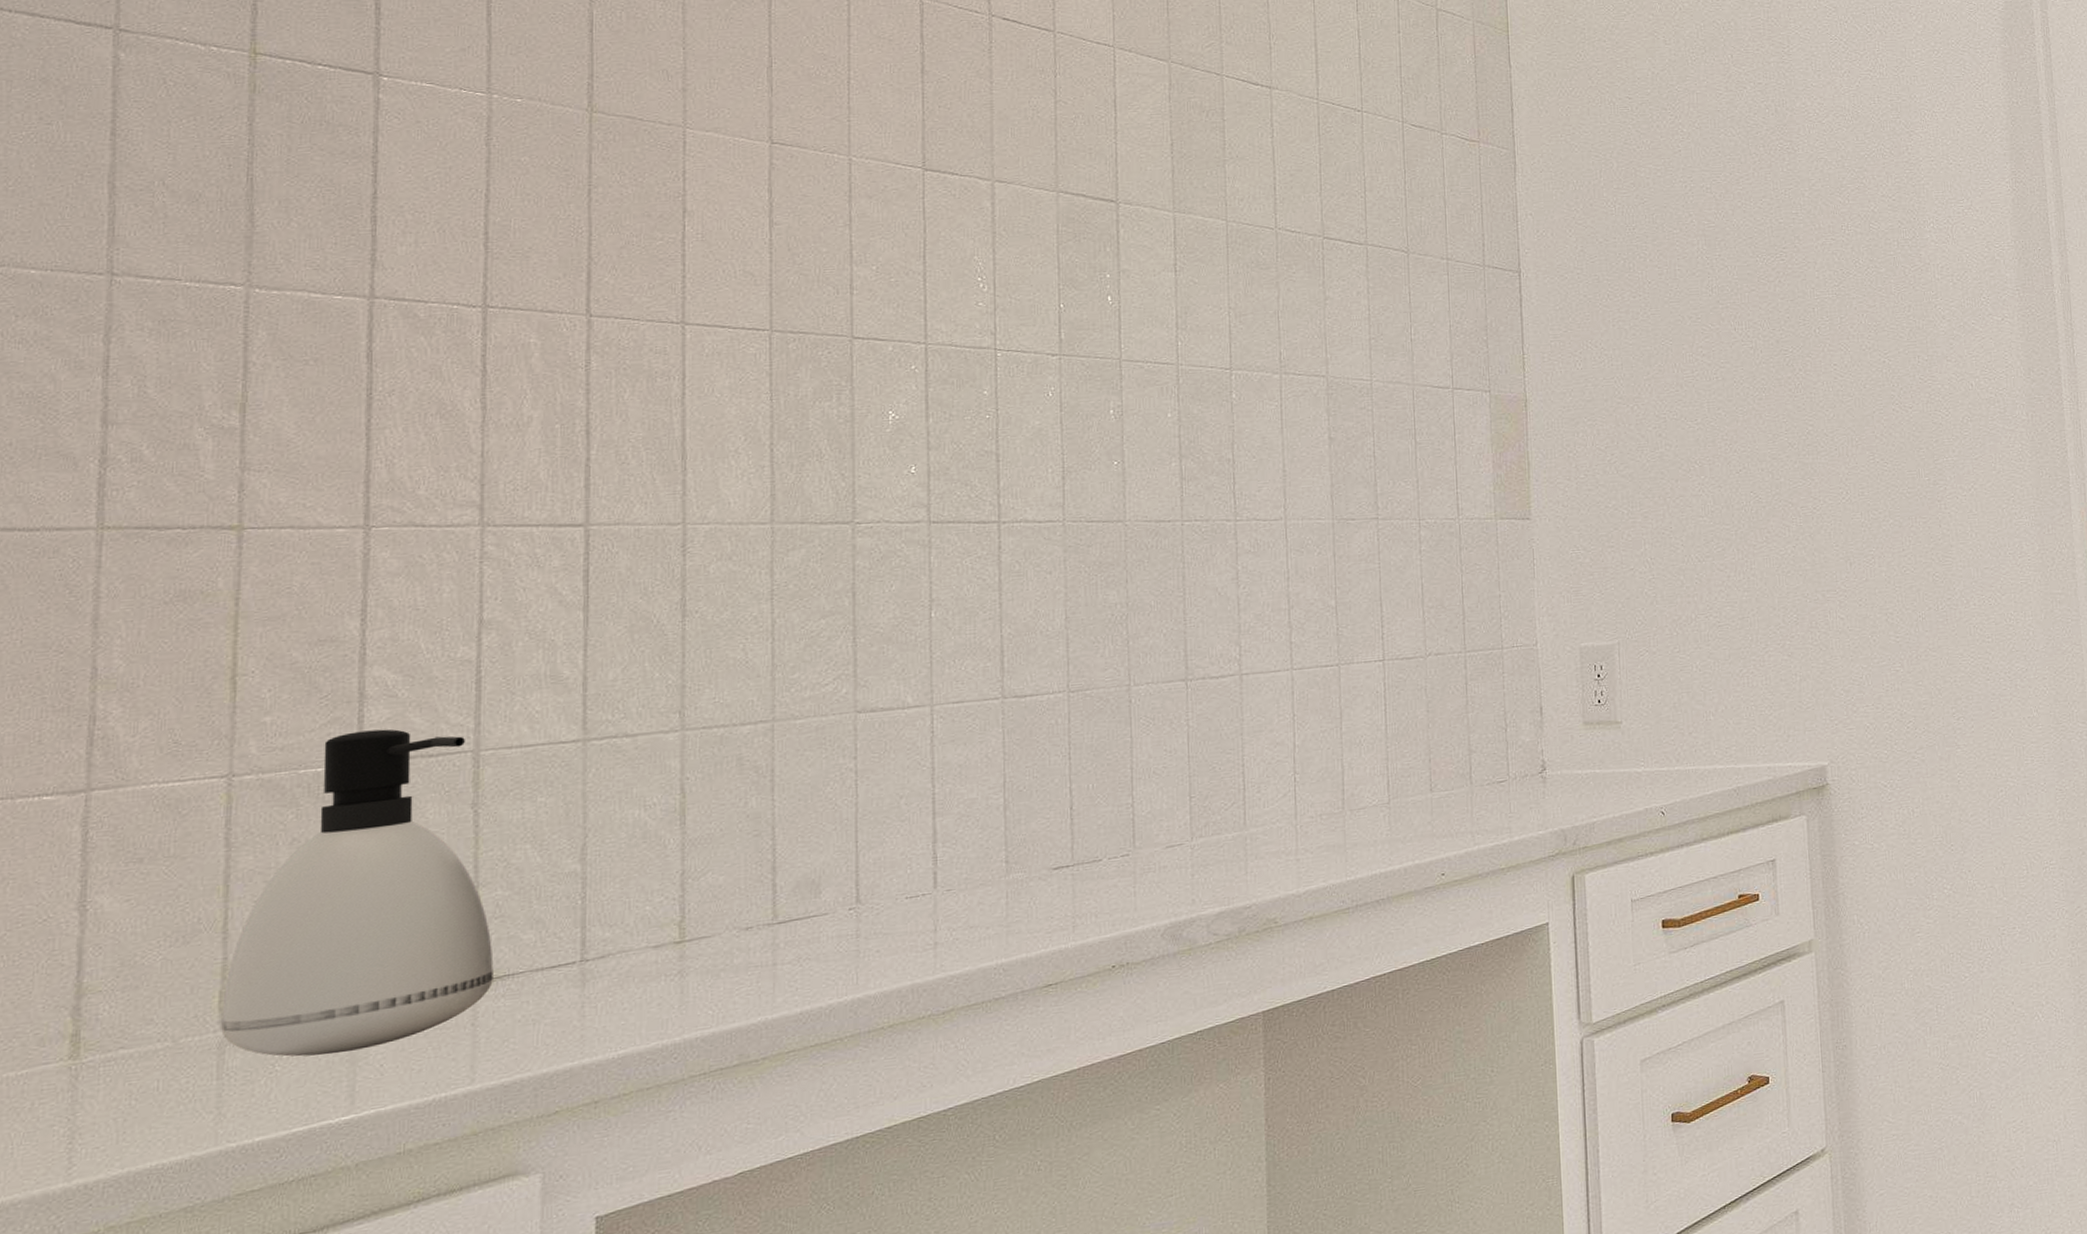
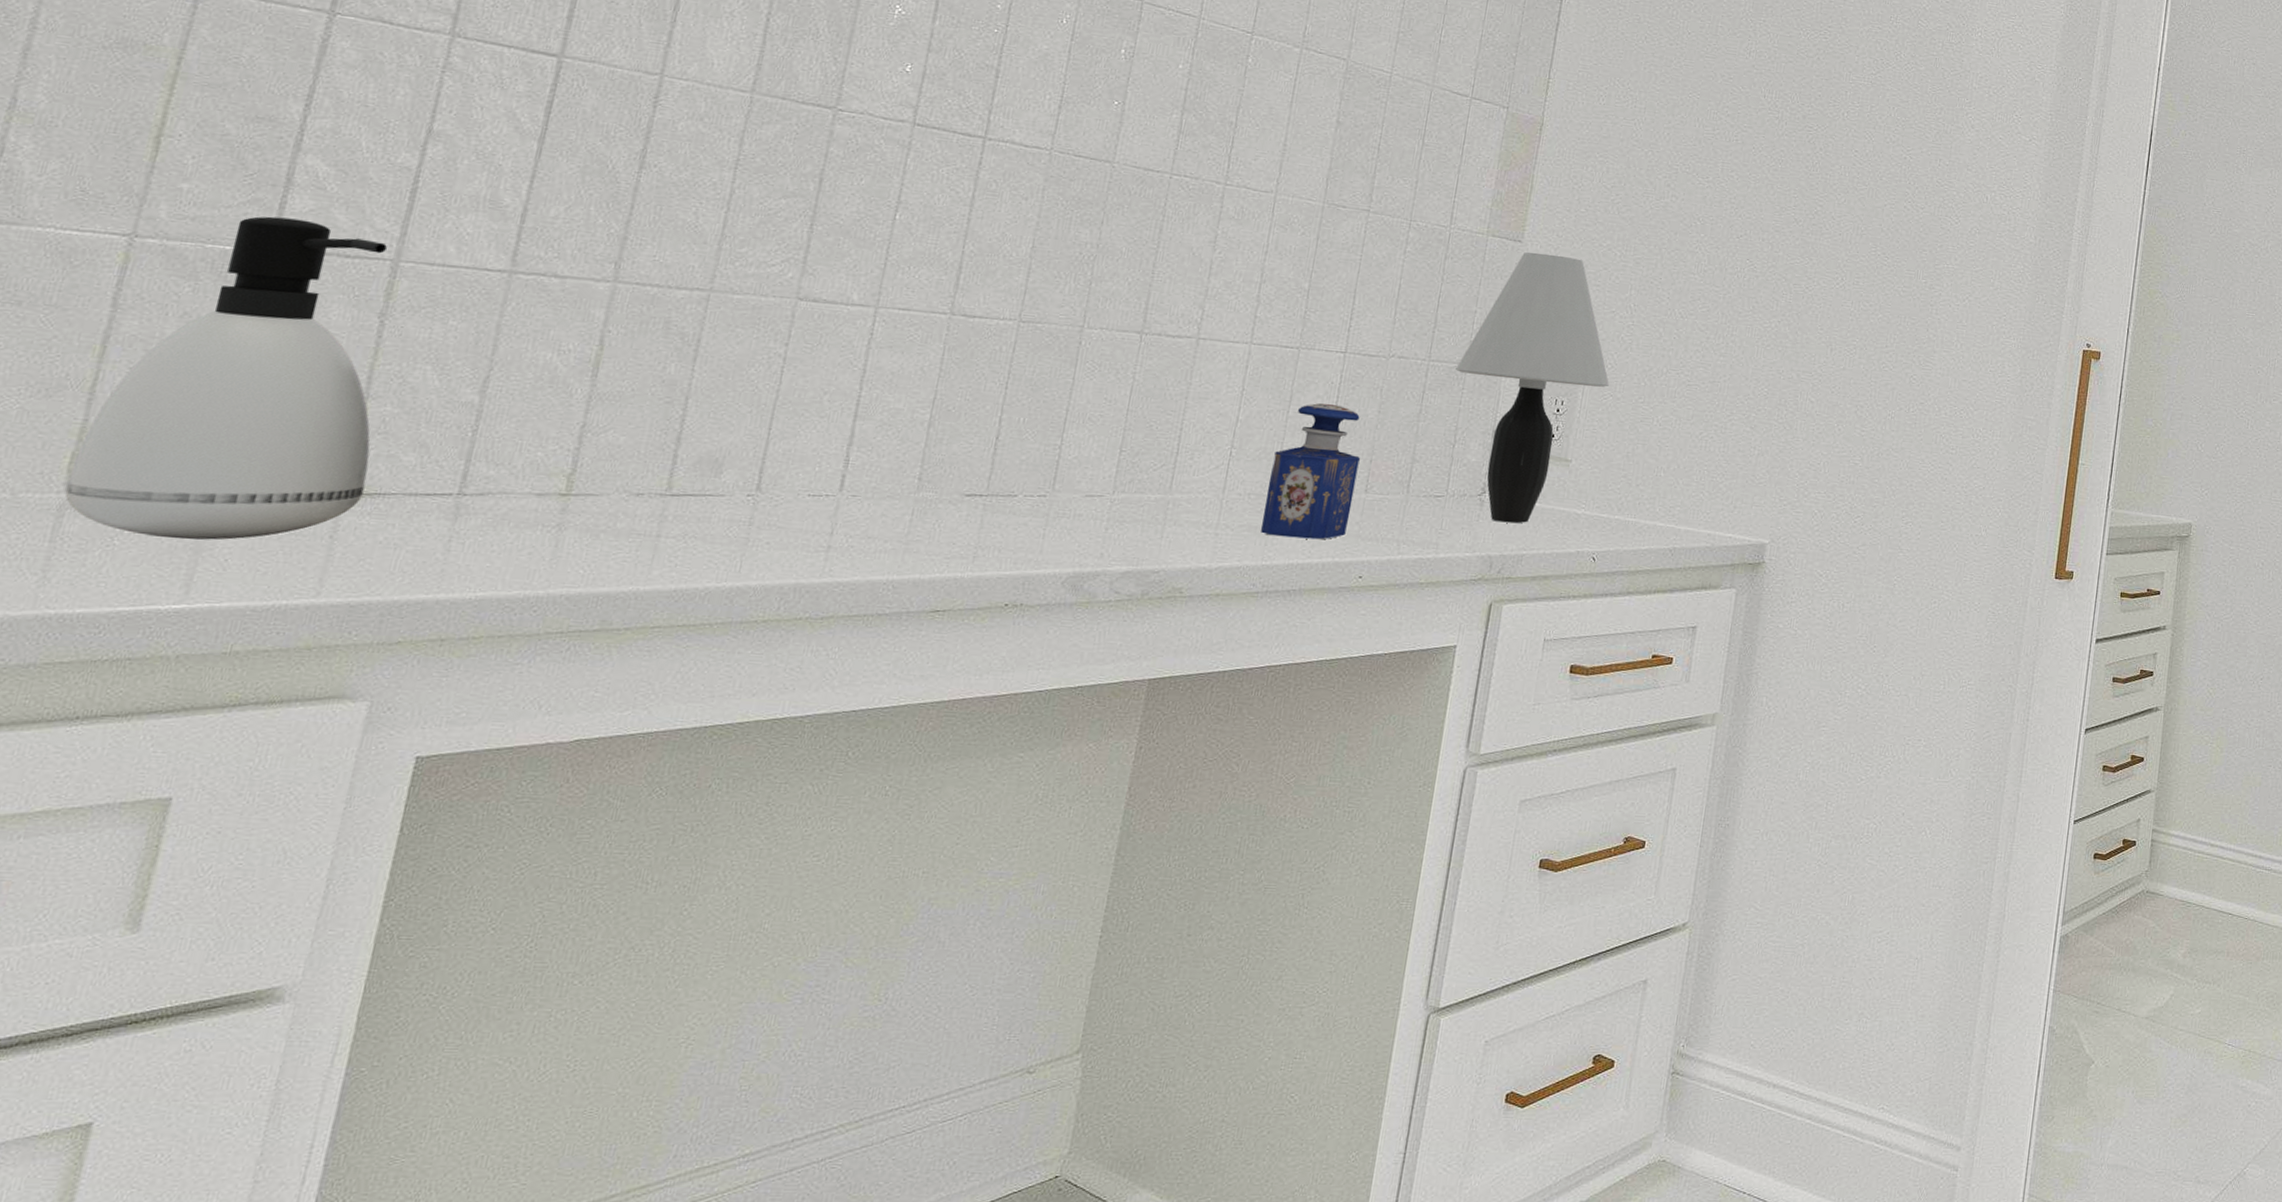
perfume bottle: none [1336,712,1421,851] -> present [1261,403,1360,540]
table lamp: none [1492,524,1642,796] -> present [1456,252,1609,523]

